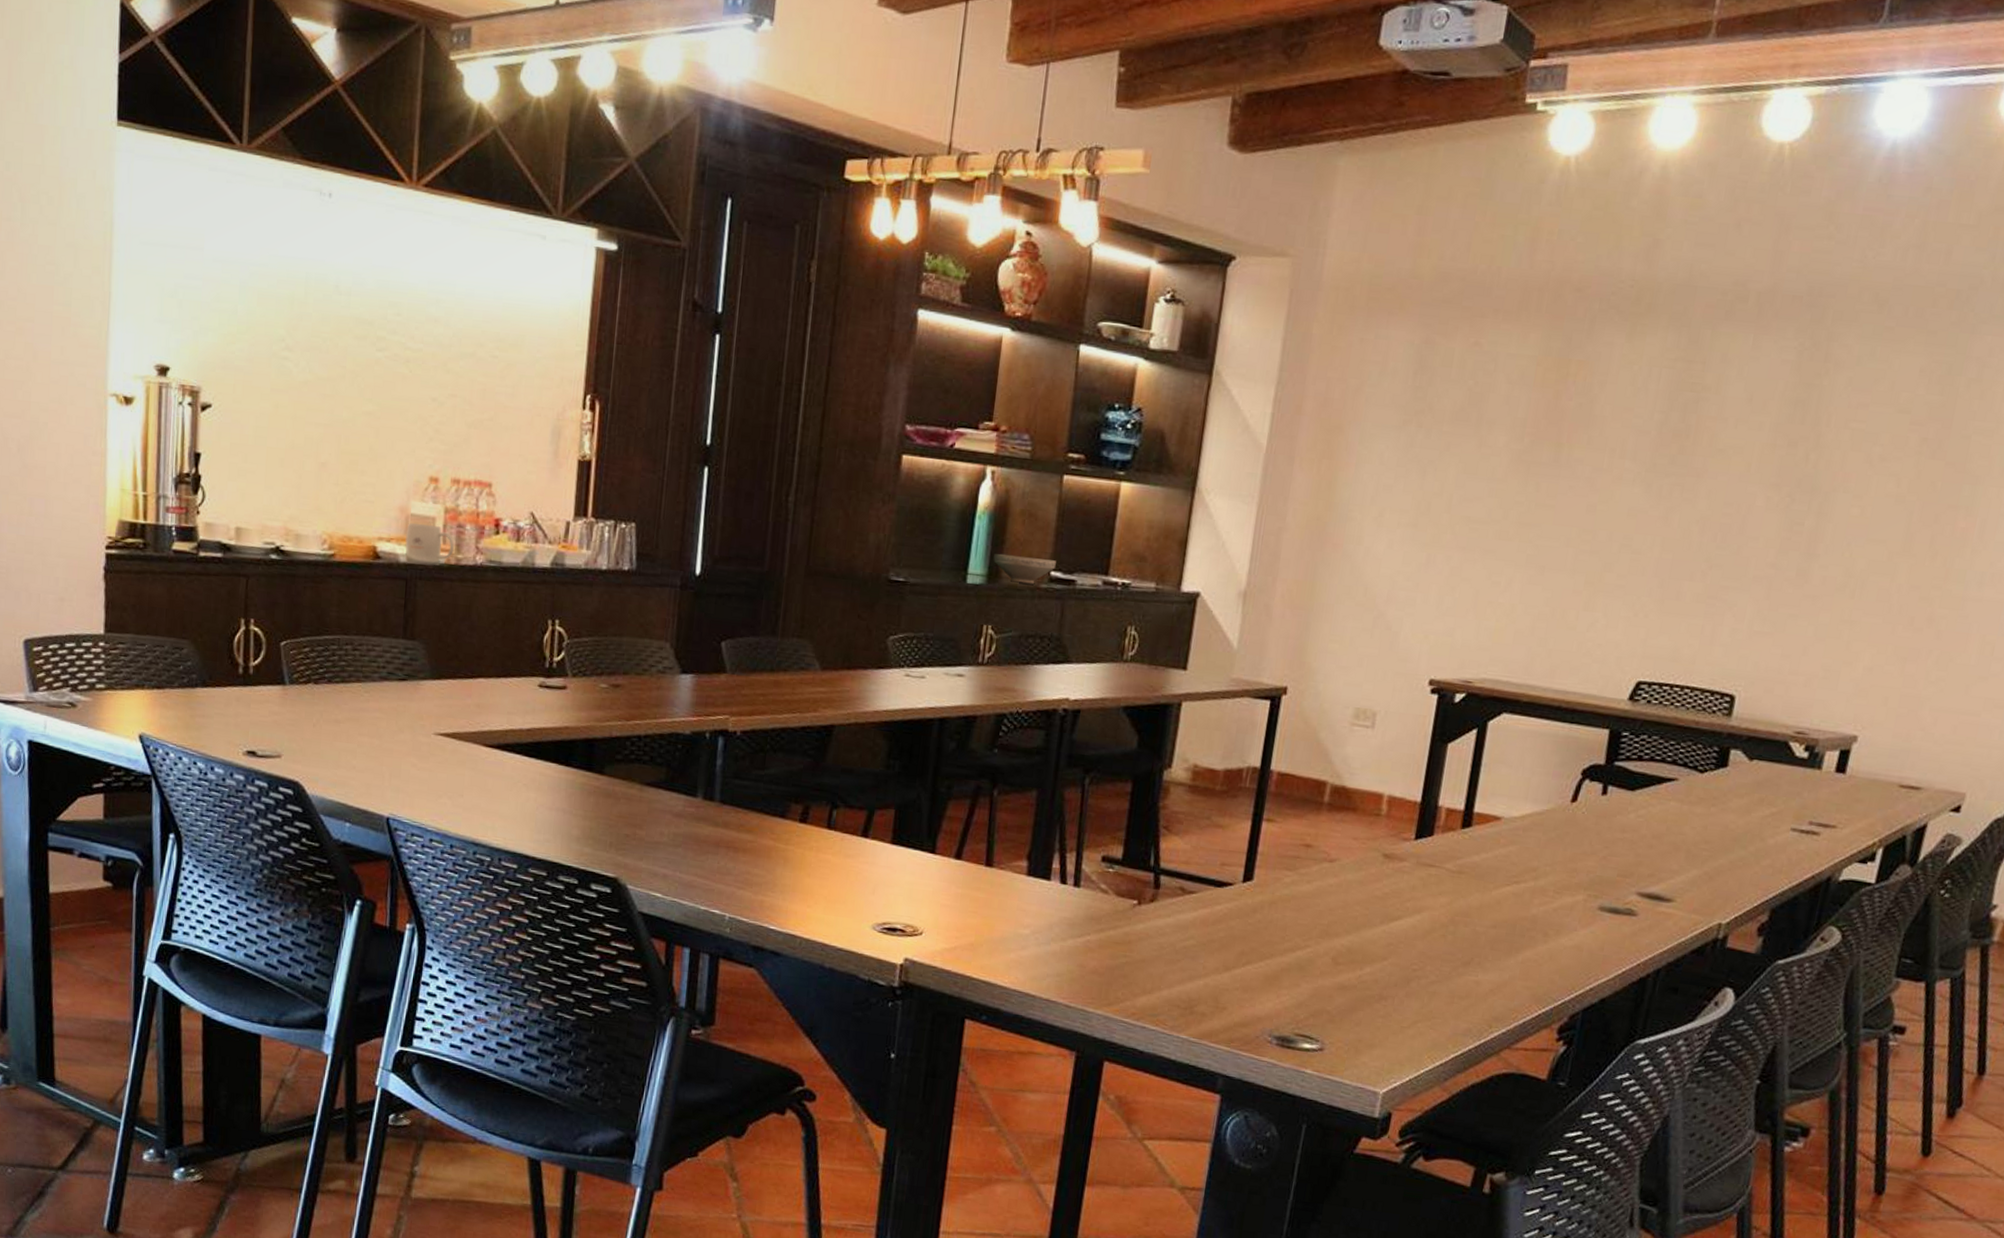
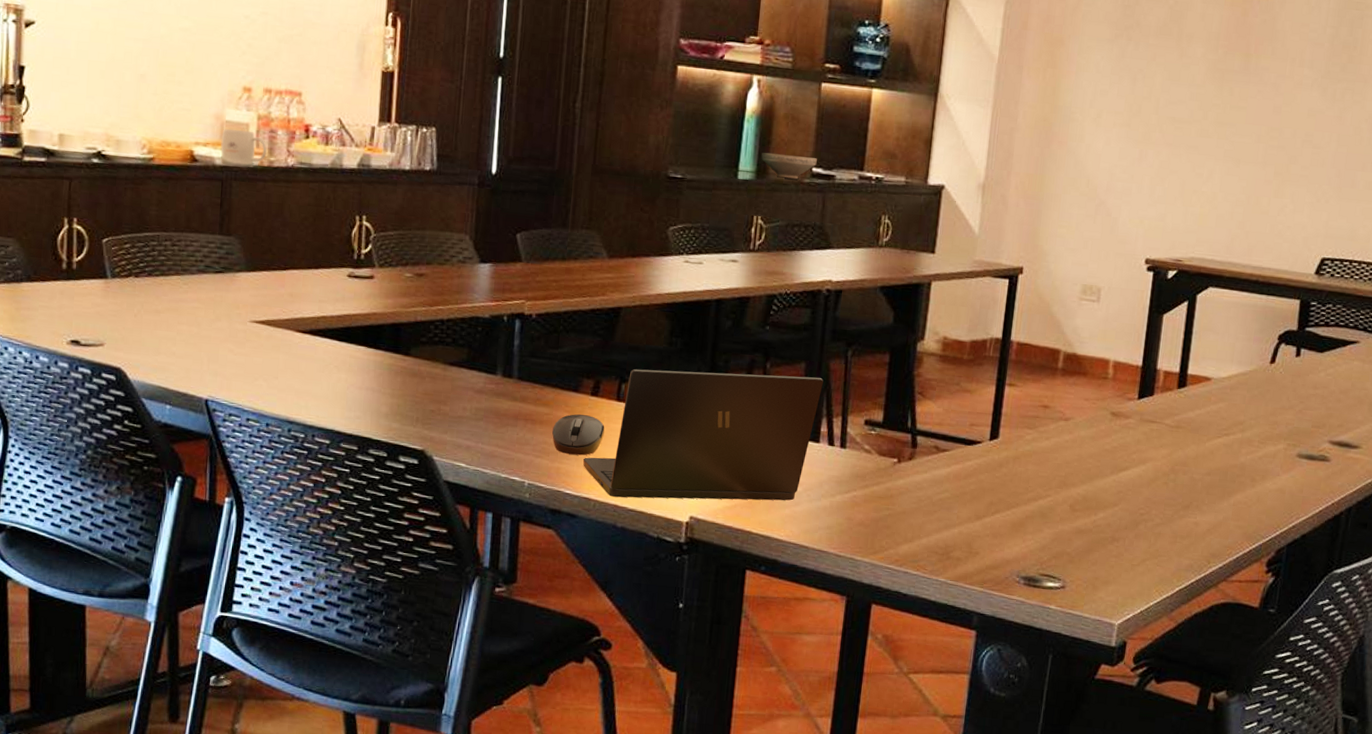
computer mouse: none [755,842,814,888] -> present [551,414,605,456]
laptop: none [789,794,1057,944] -> present [583,369,823,501]

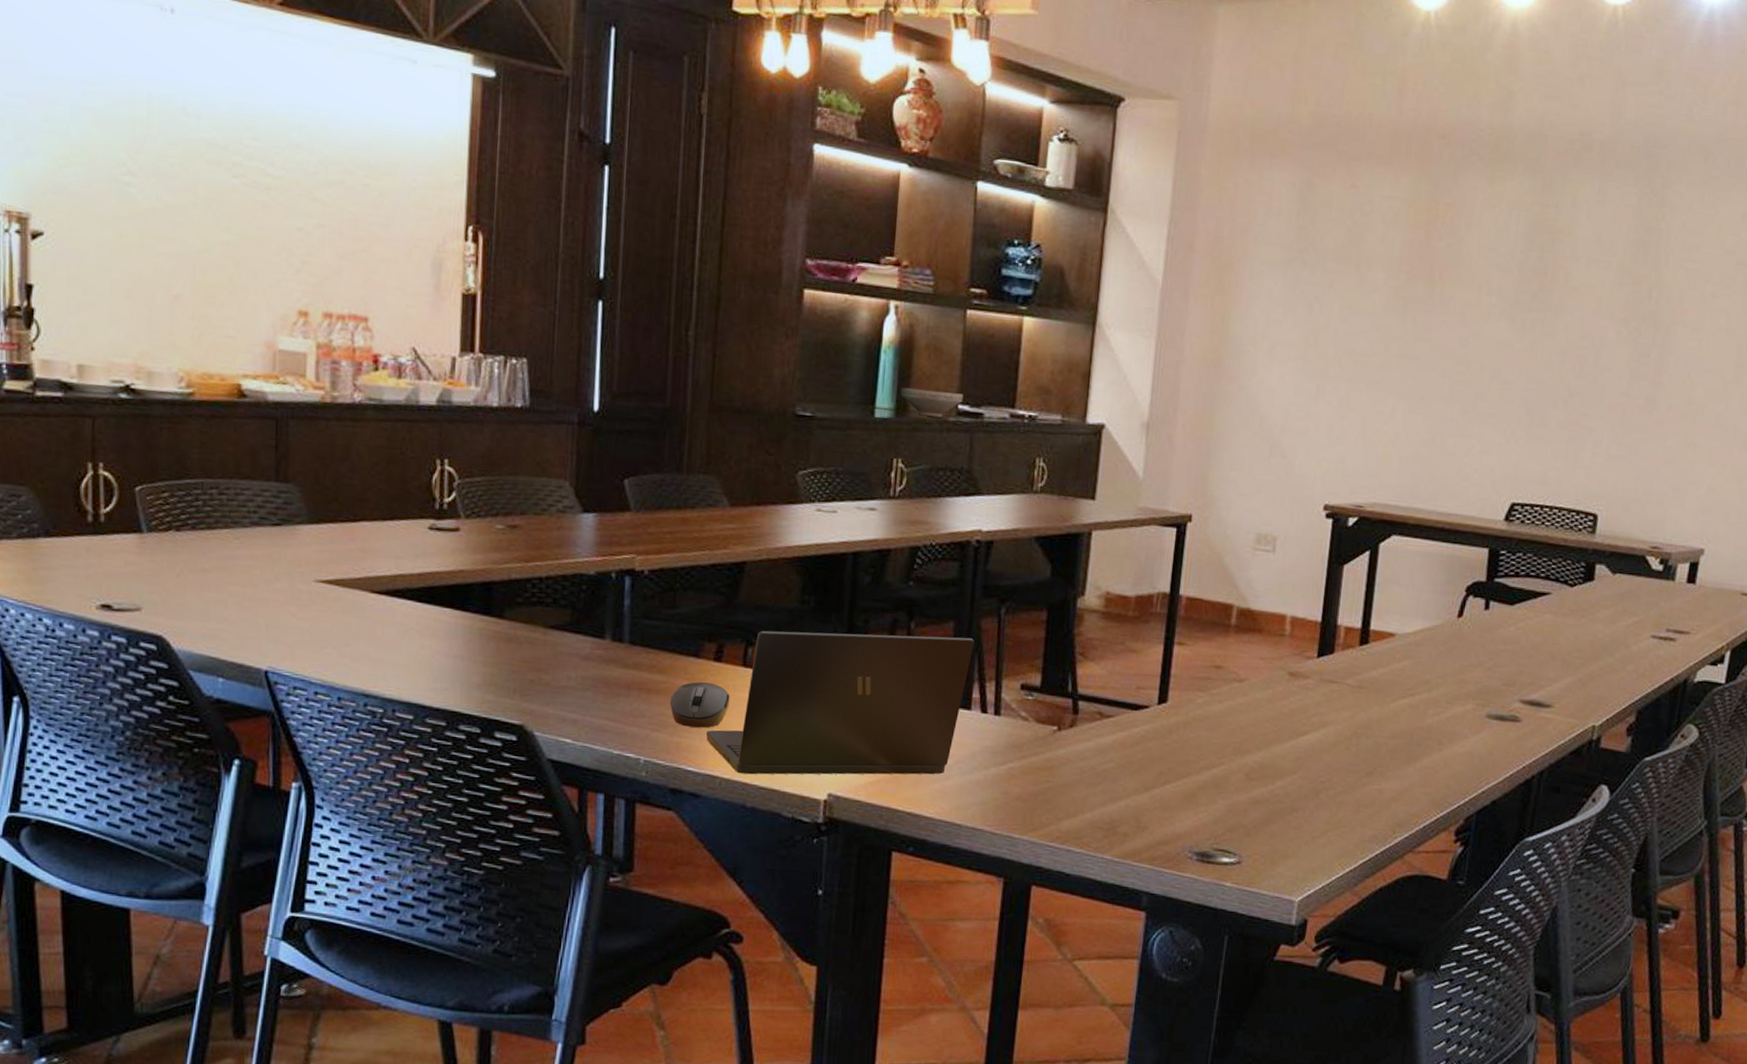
mug: present [220,129,267,168] -> none [273,359,329,405]

